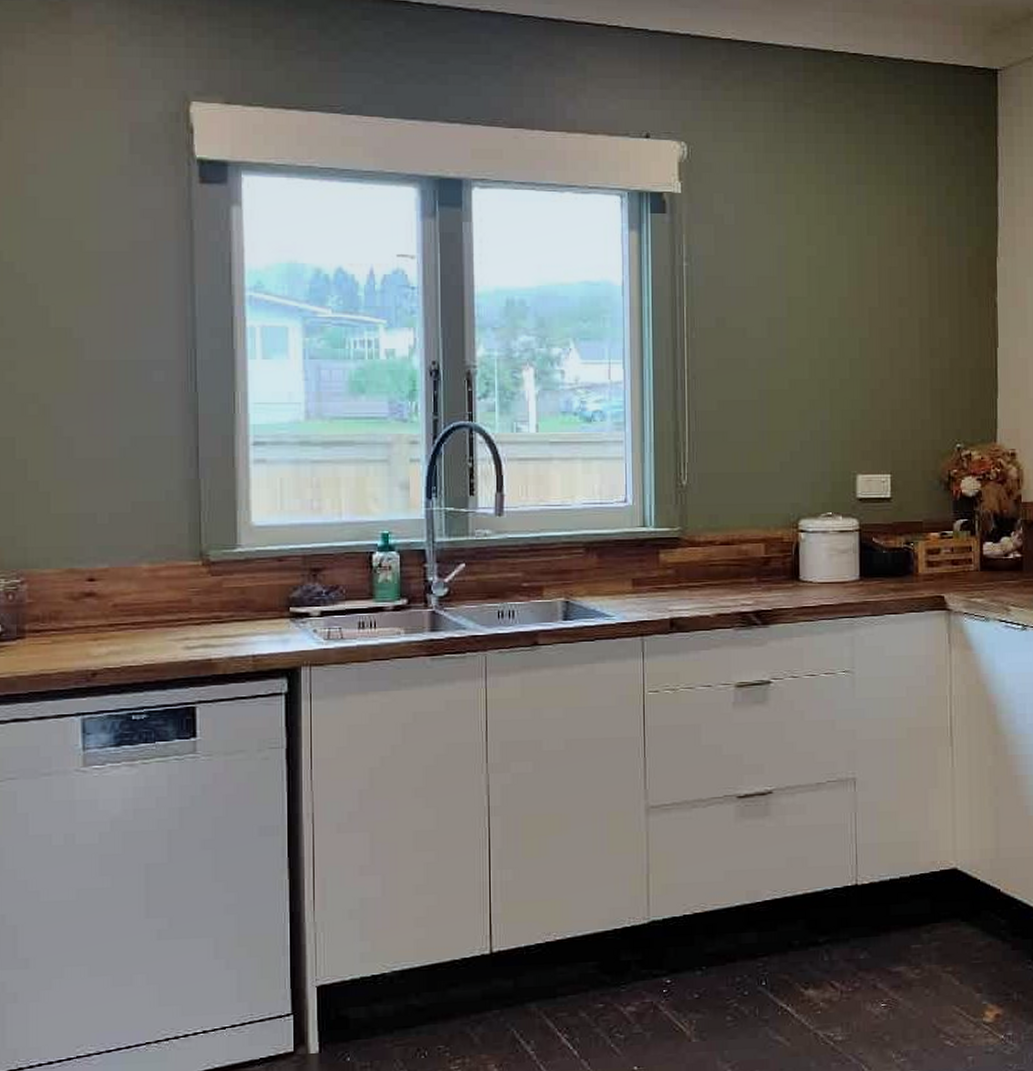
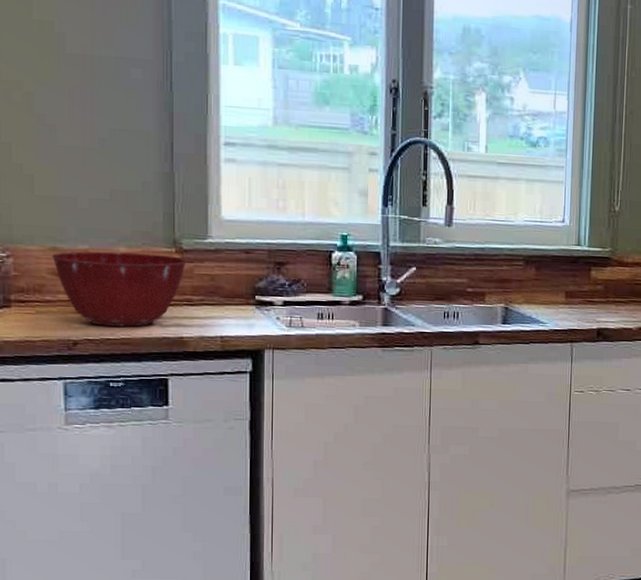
mixing bowl: none [68,569,215,652] -> present [51,251,187,327]

